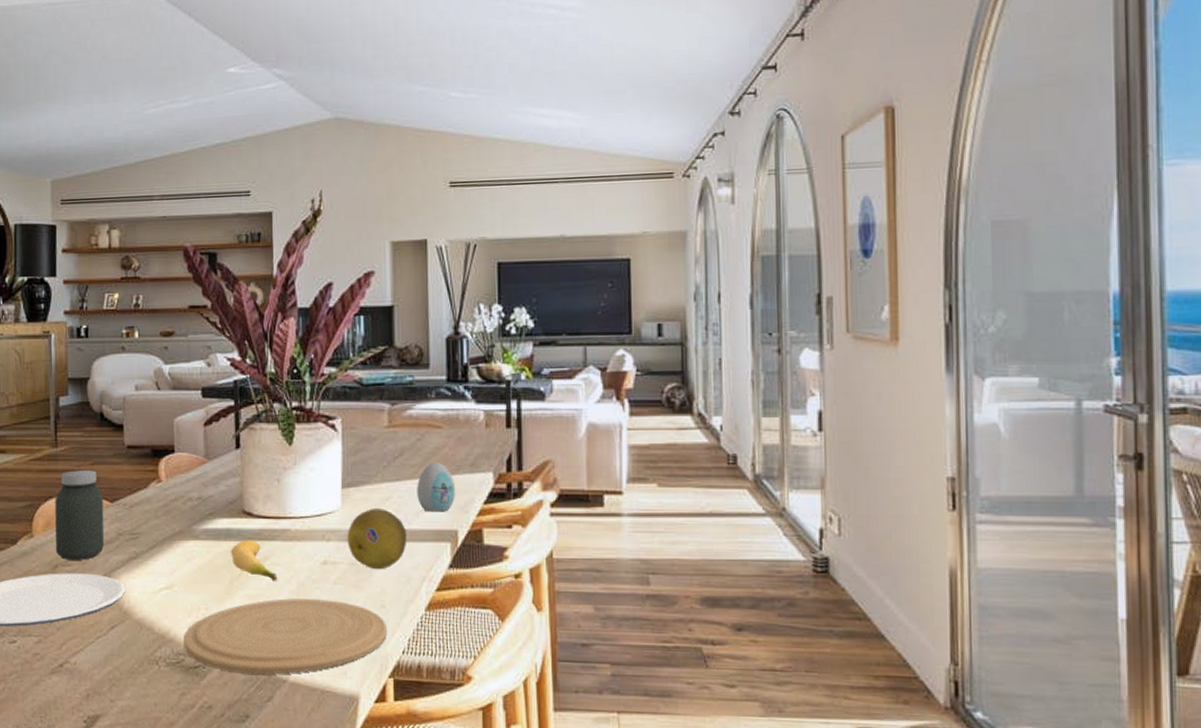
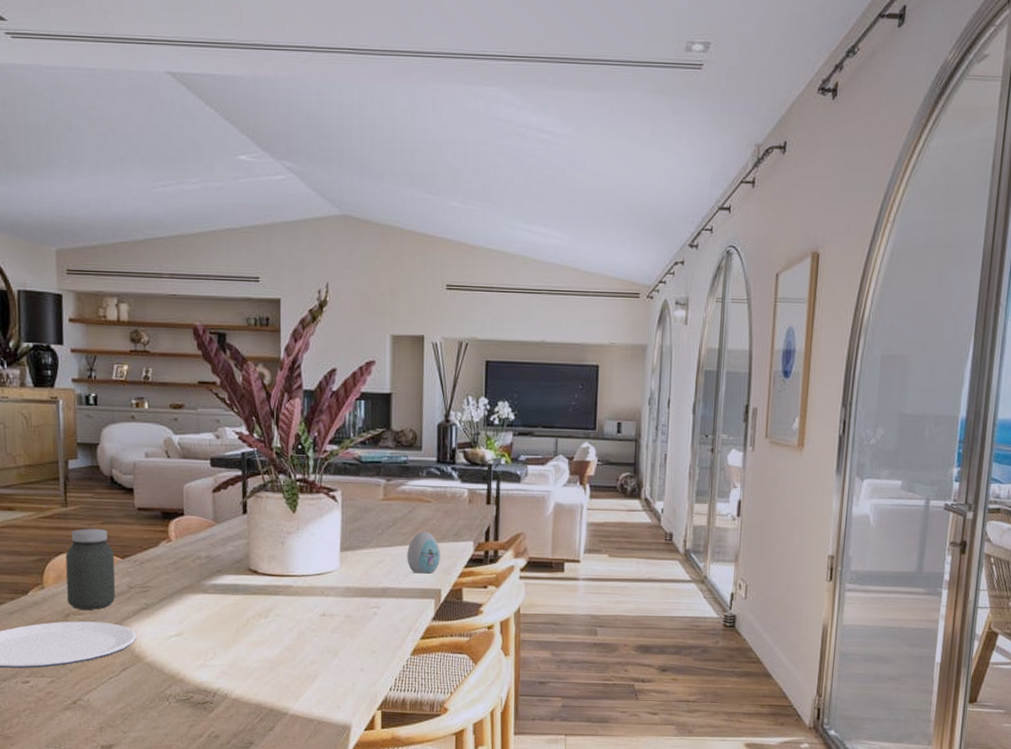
plate: present [184,598,387,675] -> none [193,645,377,709]
banana: present [230,540,278,580] -> none [236,594,280,629]
fruit: present [347,509,407,570] -> none [344,569,397,622]

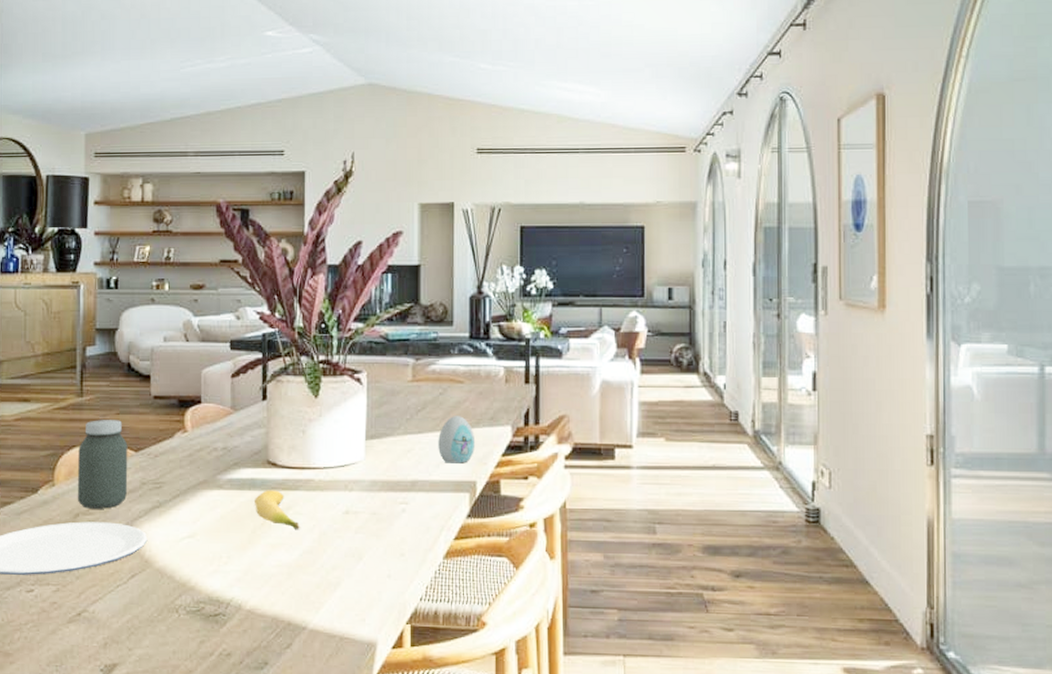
banana: none [236,594,280,629] -> present [253,490,300,529]

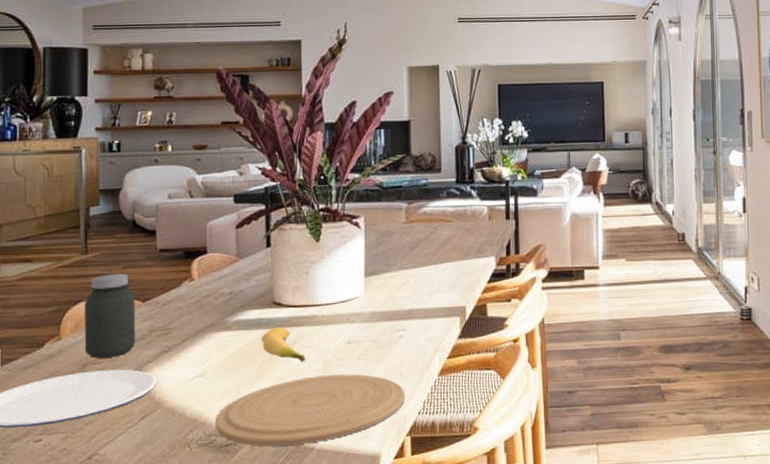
plate: none [205,547,405,622] -> present [215,374,405,446]
decorative egg: present [438,416,476,464] -> none [431,251,464,293]

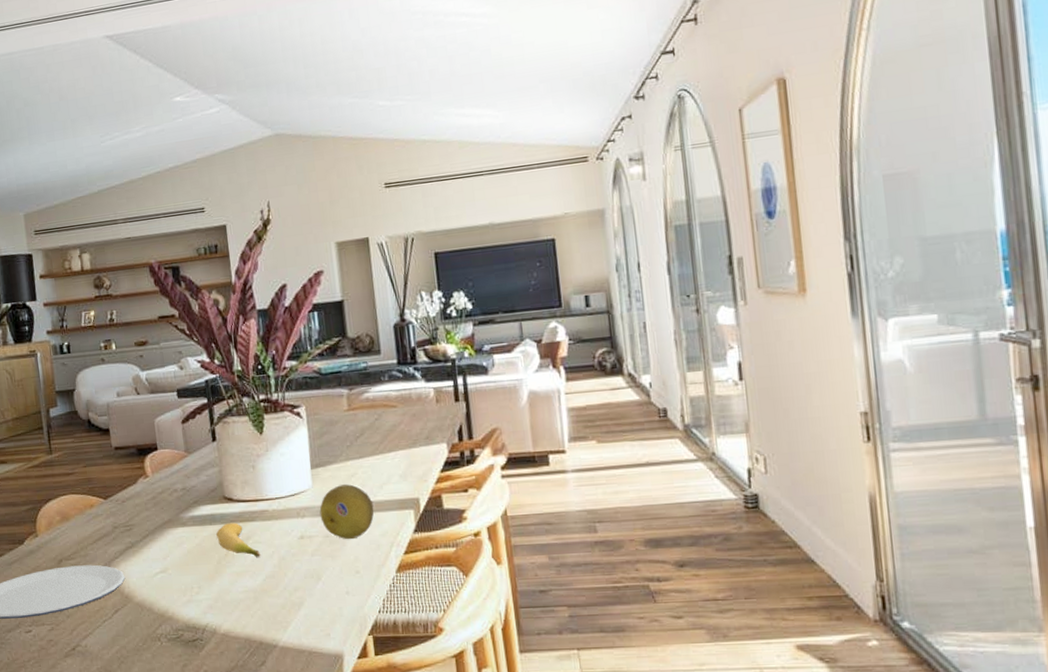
jar: present [84,273,136,358] -> none [54,472,102,554]
plate: present [215,374,405,446] -> none [181,570,363,643]
fruit: none [369,292,423,345] -> present [319,484,374,540]

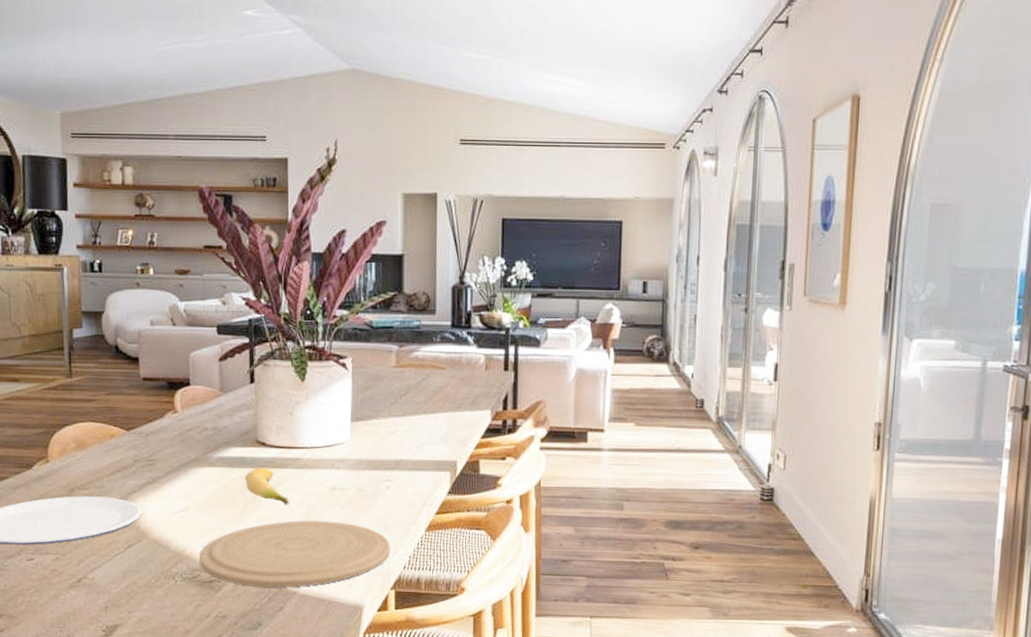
plate: none [181,570,363,643] -> present [199,520,390,588]
fruit: present [319,484,374,540] -> none [355,441,411,496]

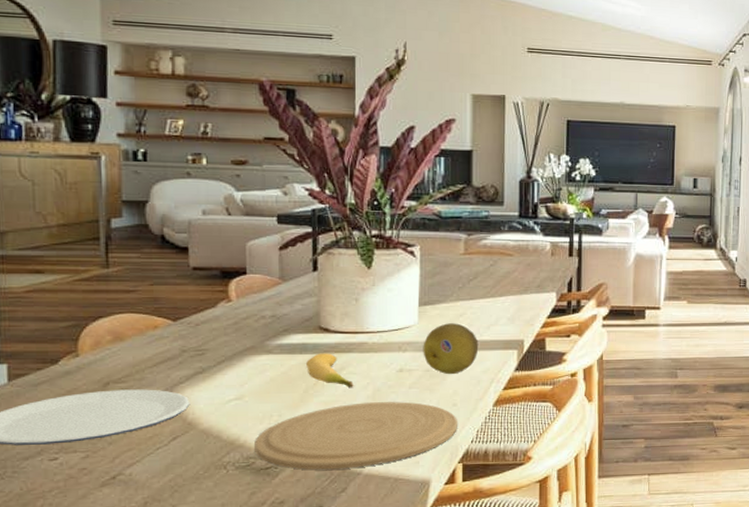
fruit: none [355,441,411,496] -> present [423,323,479,375]

